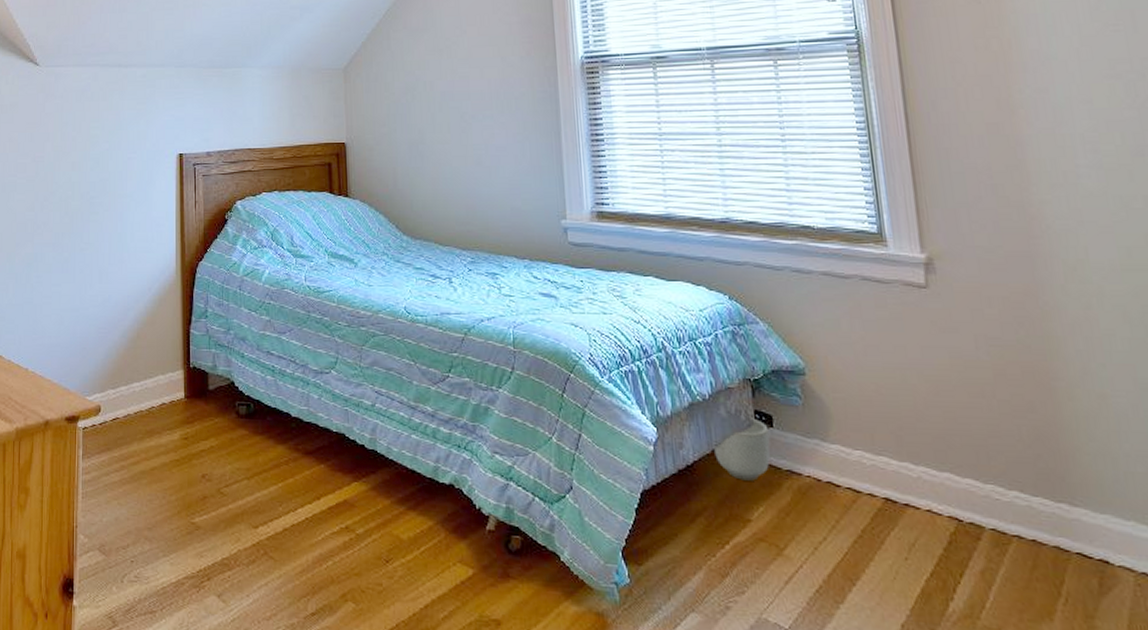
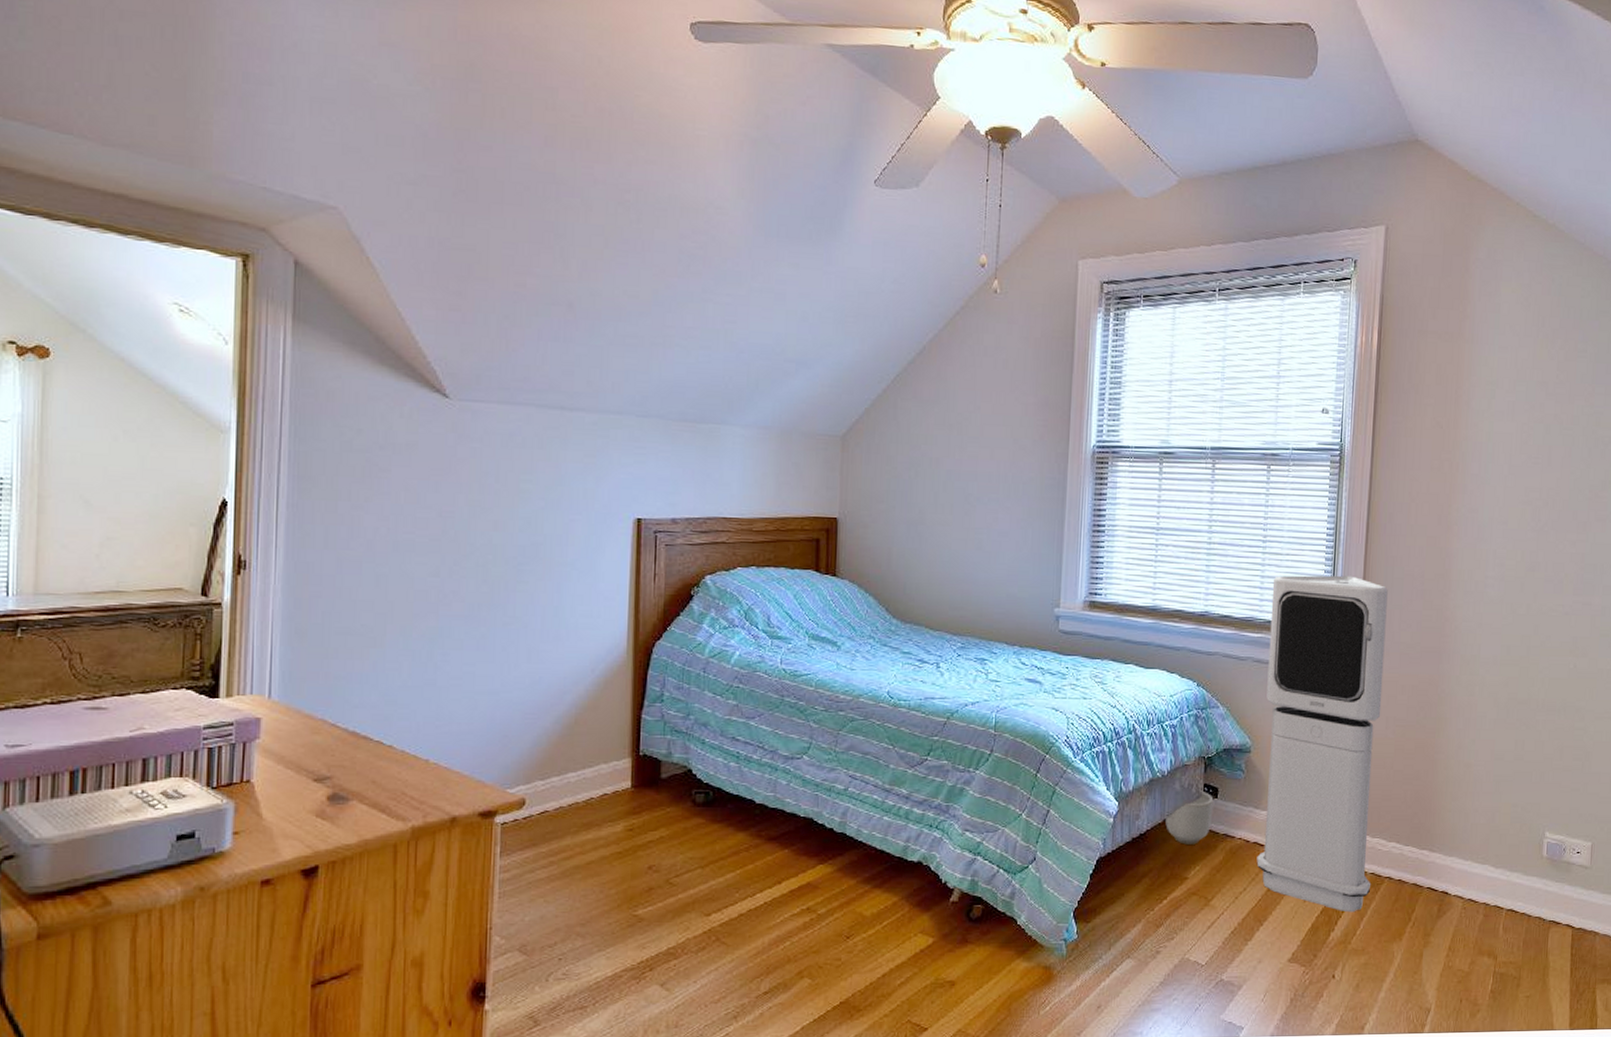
air purifier: none [800,172,994,579] -> present [1256,575,1388,913]

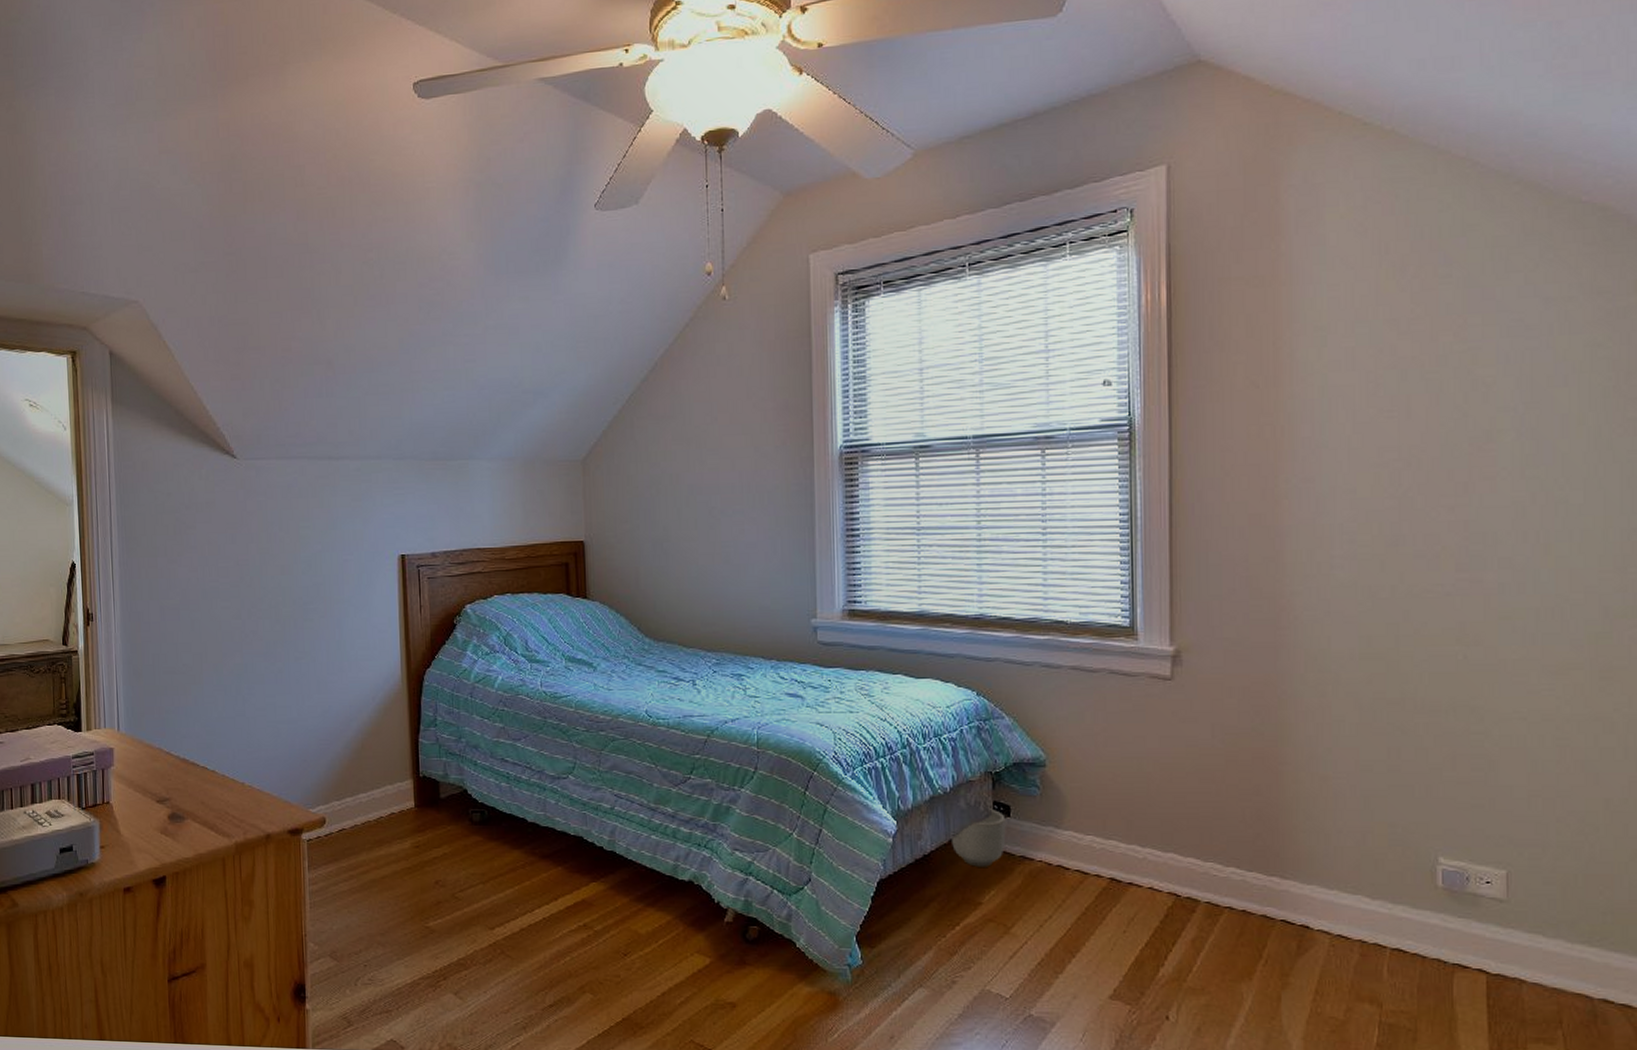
air purifier: present [1256,575,1388,913] -> none [1057,565,1206,946]

